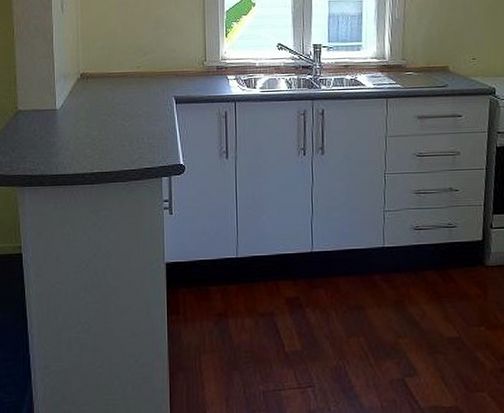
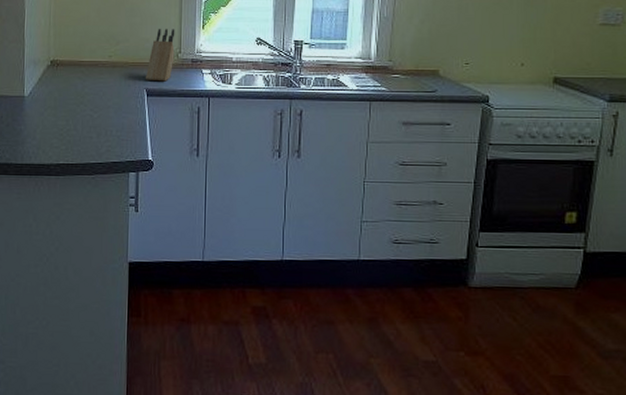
knife block: none [173,38,200,89] -> present [145,29,175,82]

